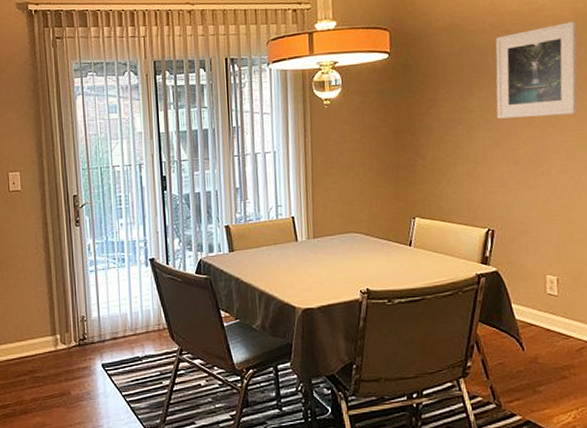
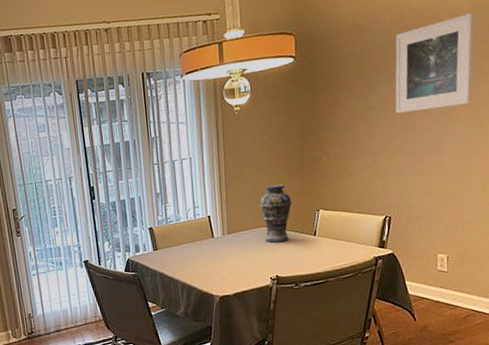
vase: none [348,187,385,251] -> present [259,184,292,243]

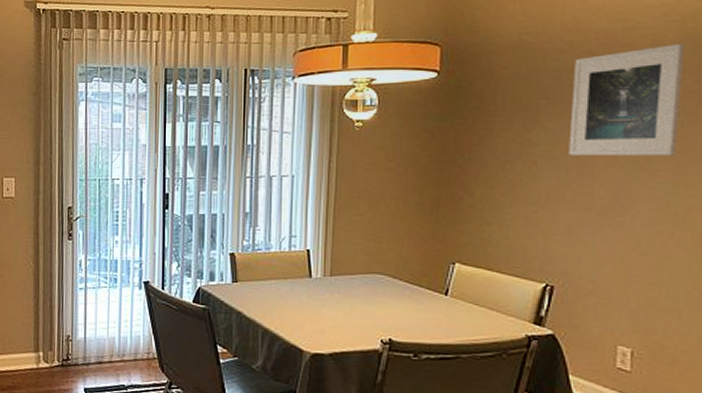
vase: present [259,184,292,243] -> none [375,223,418,296]

